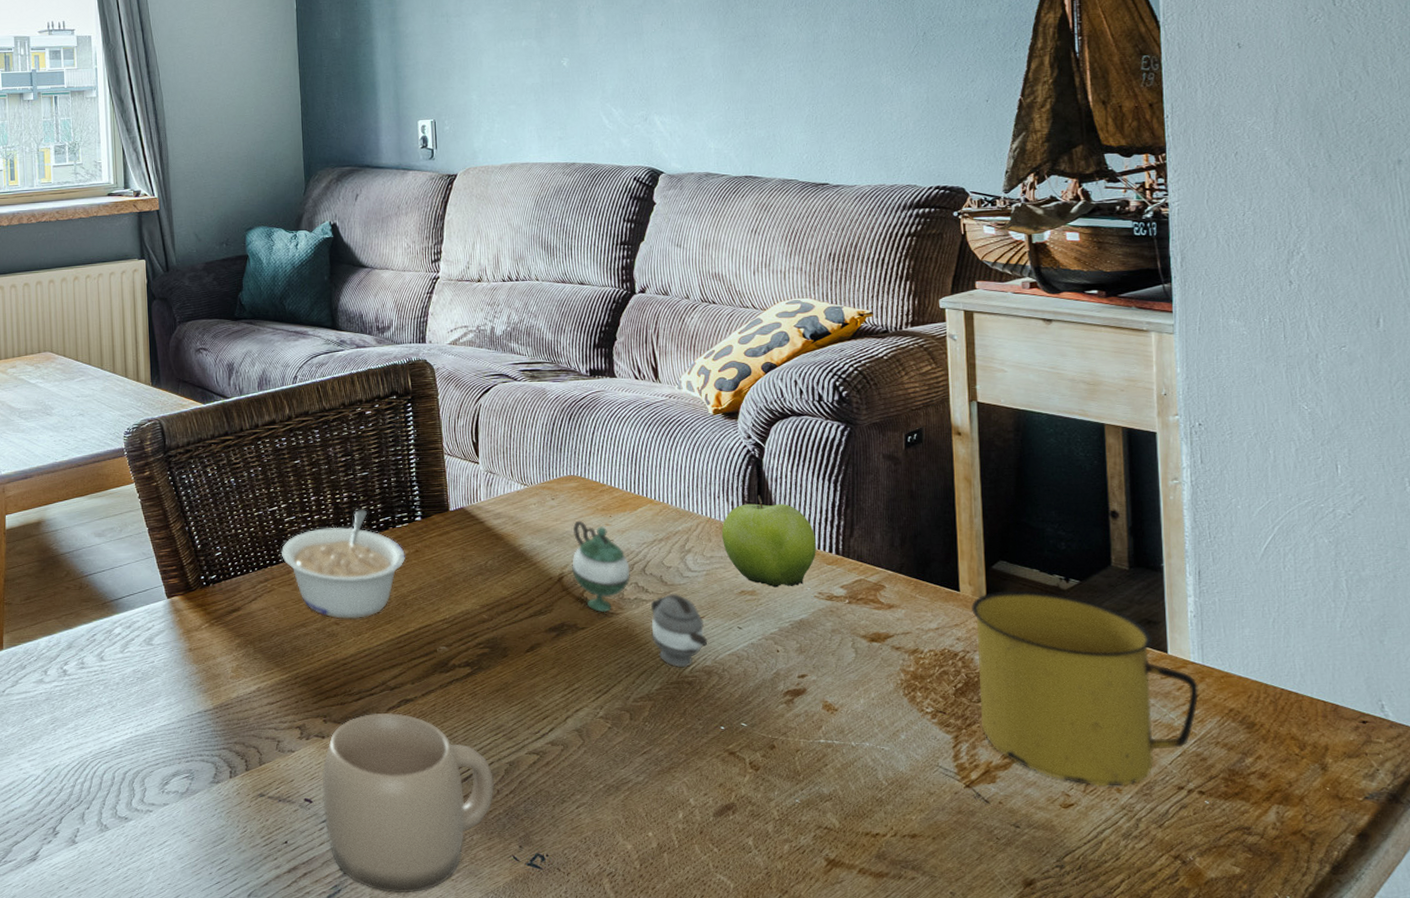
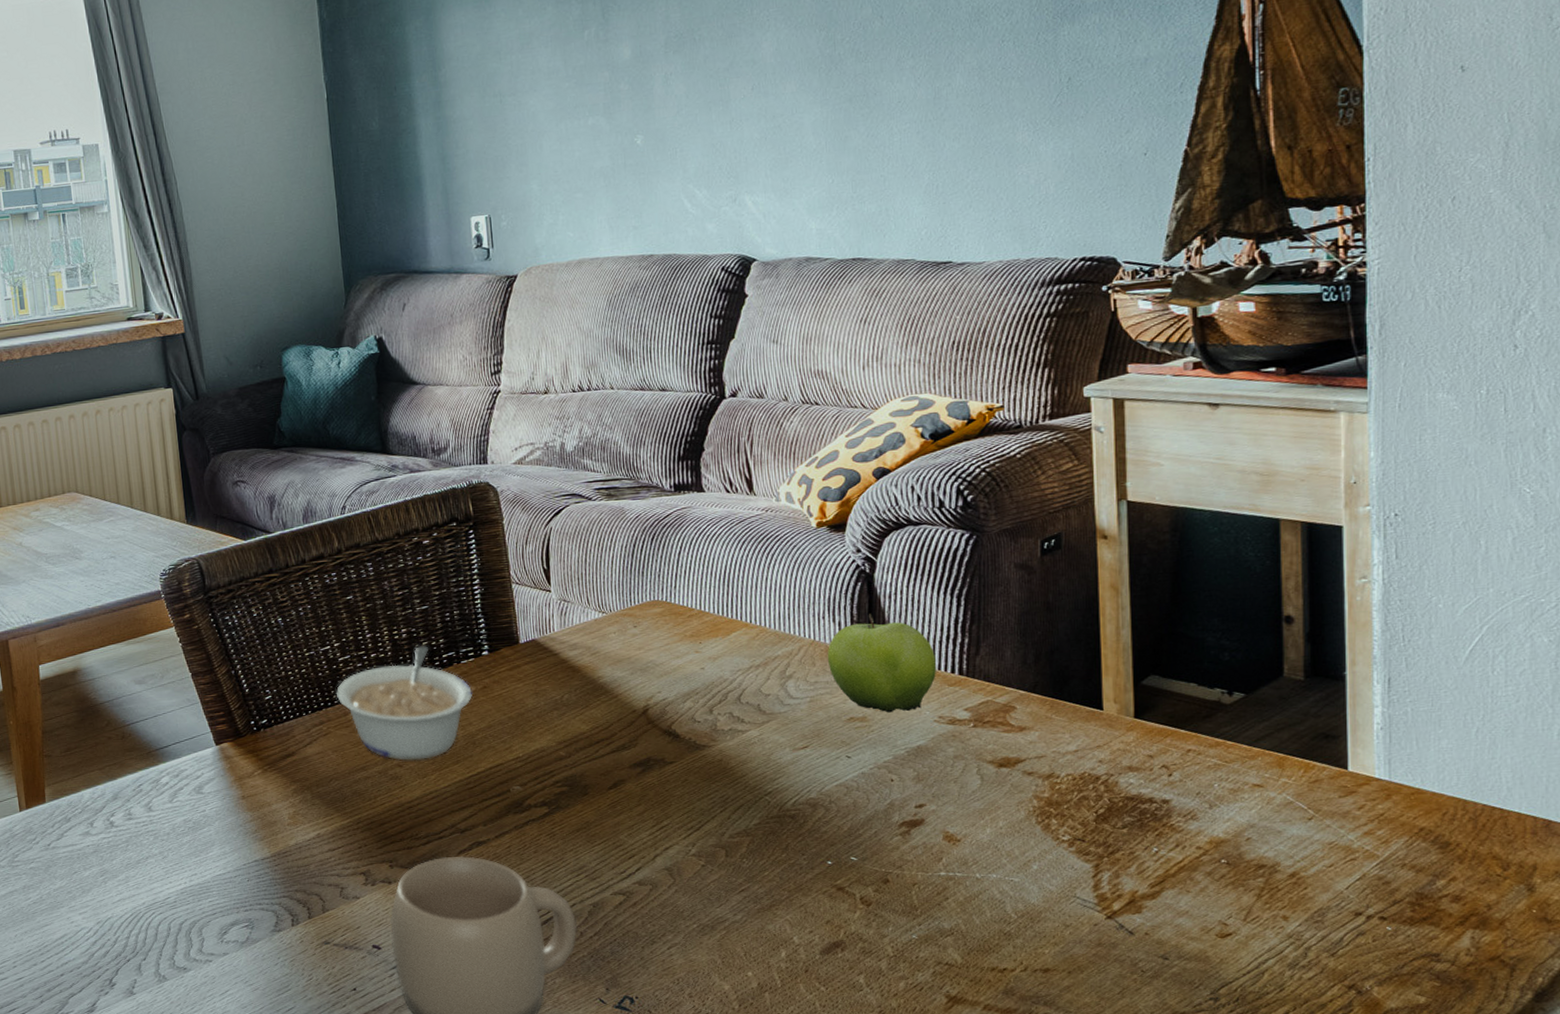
teapot: present [572,520,708,668] -> none [658,648,813,801]
mug: present [970,590,1199,787] -> none [1115,706,1383,914]

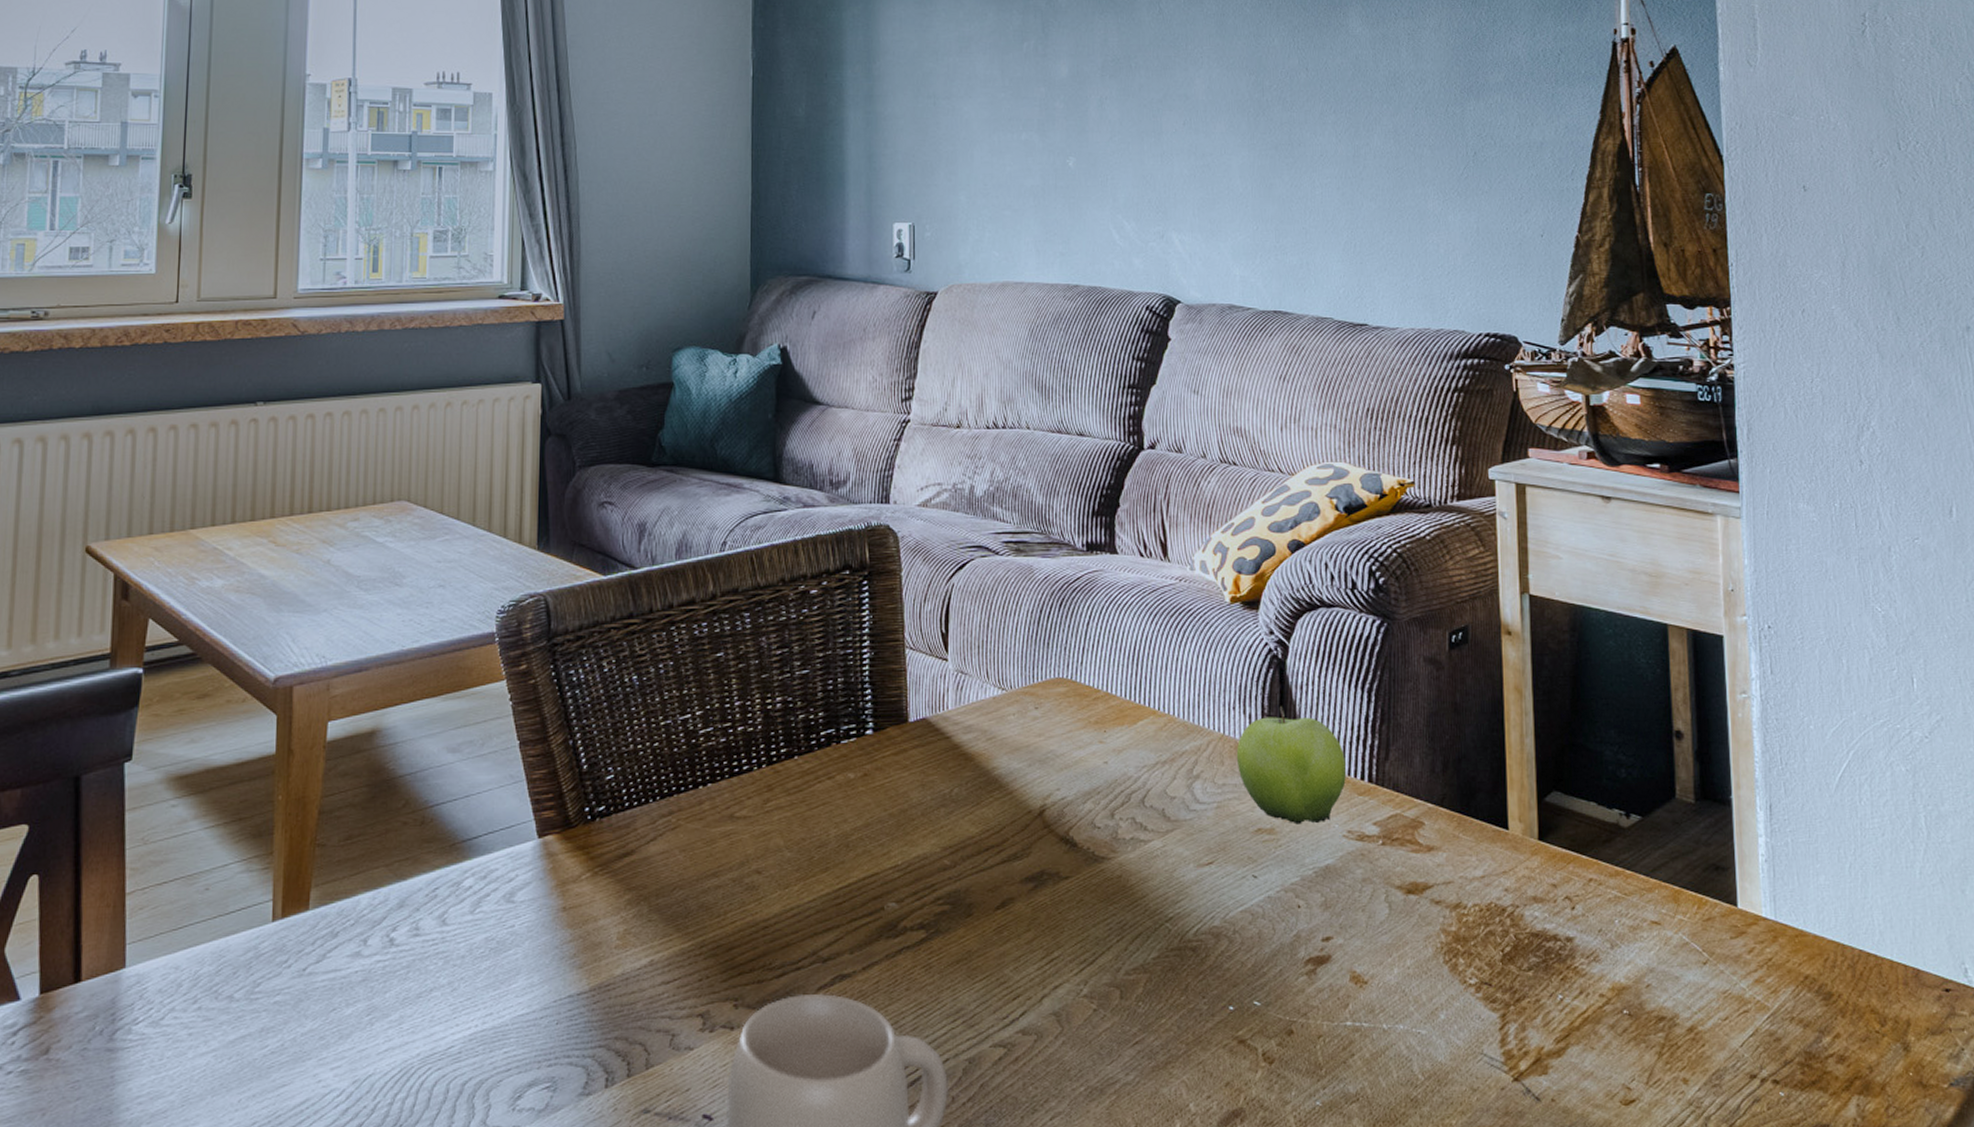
legume: present [336,645,472,761] -> none [693,718,850,866]

